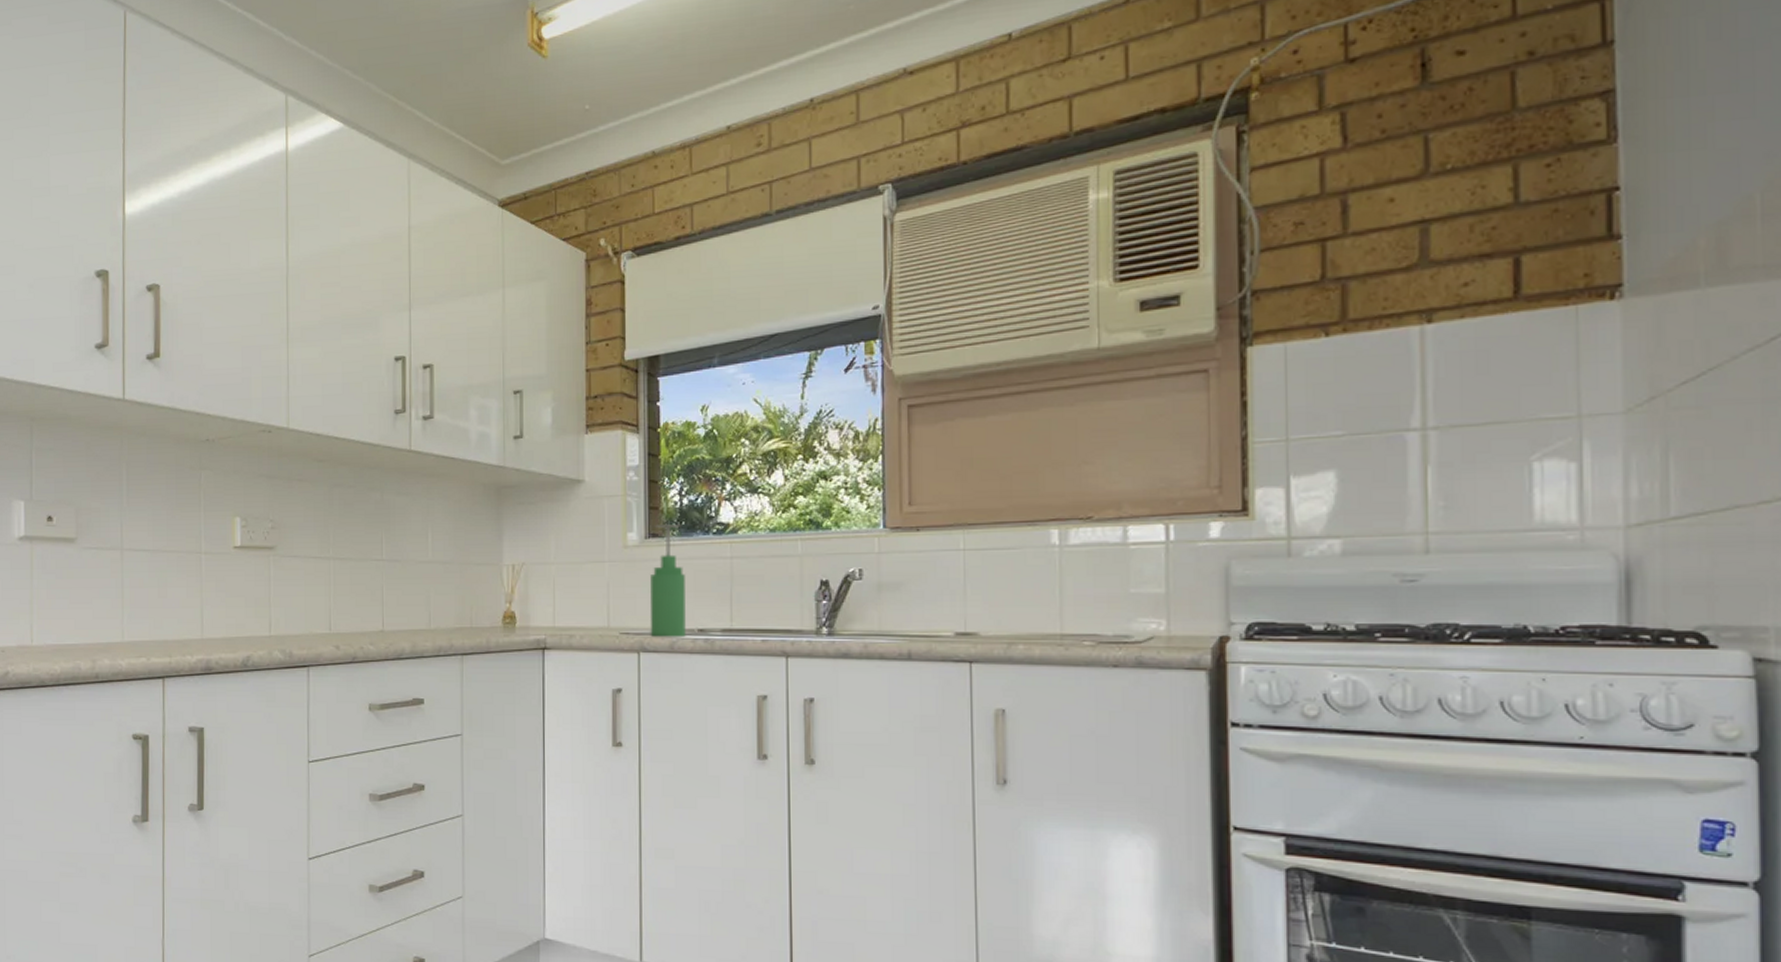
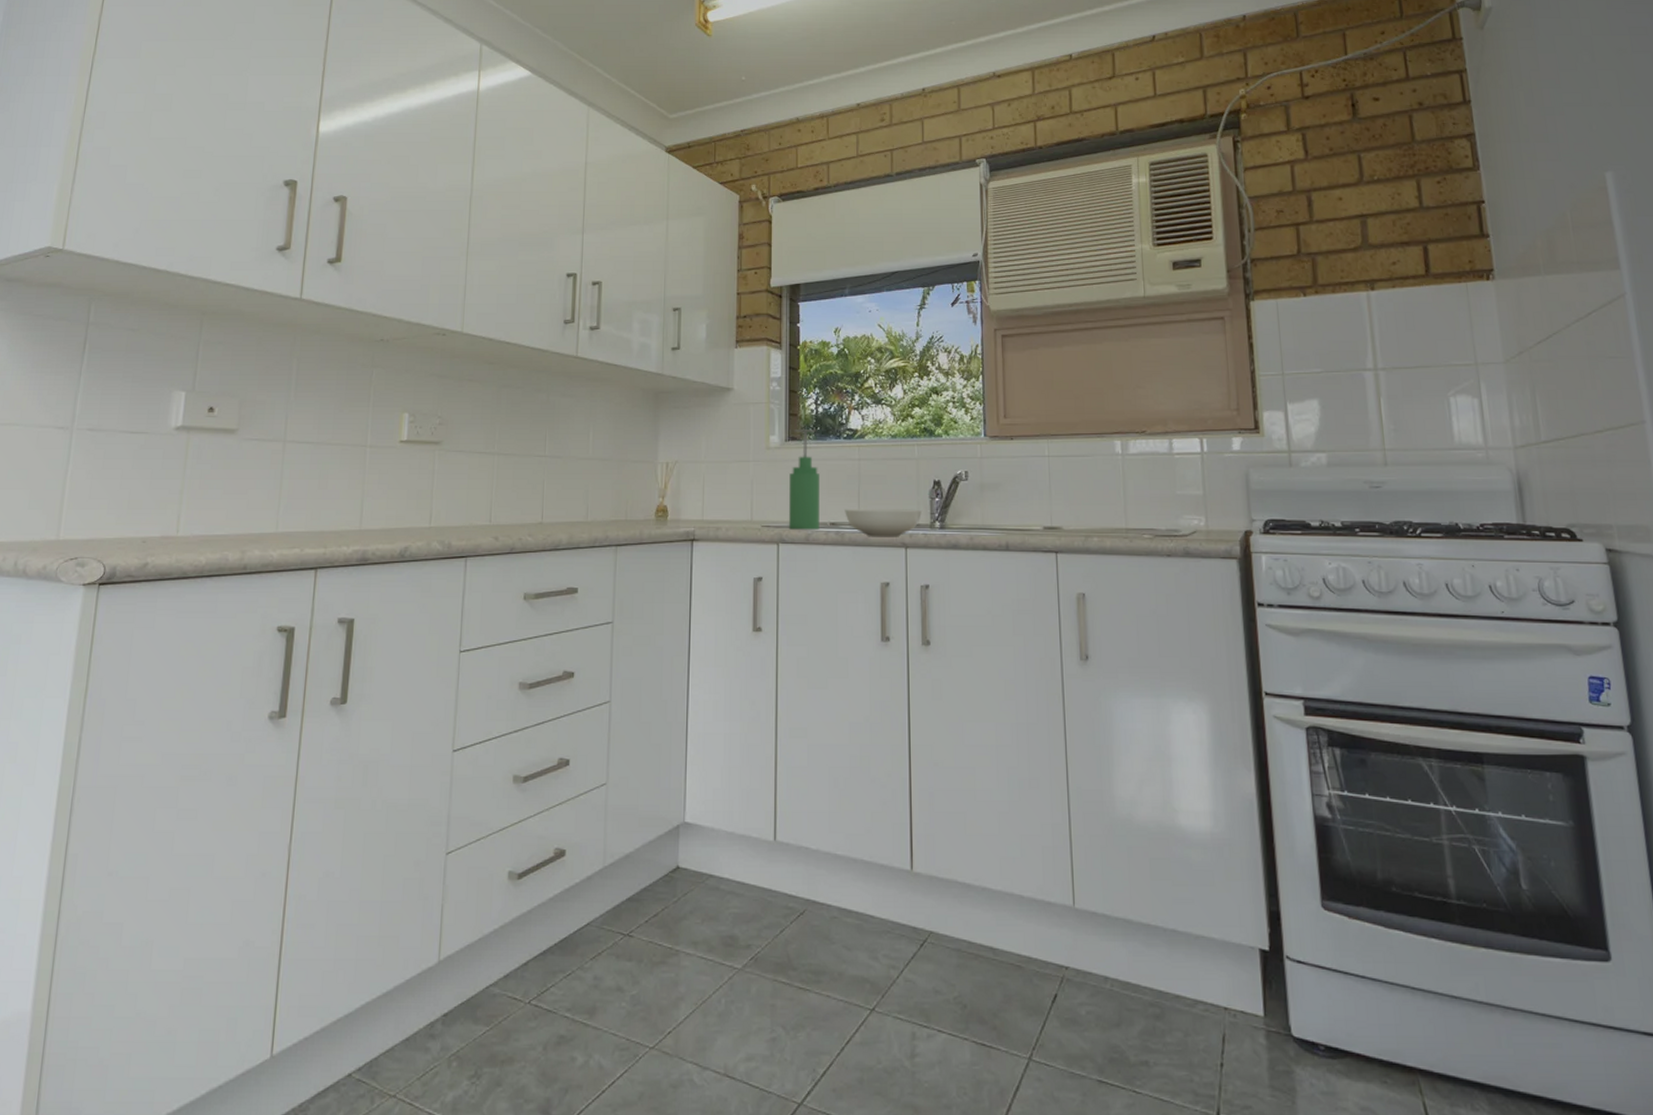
bowl: none [715,613,806,645] -> present [845,509,922,537]

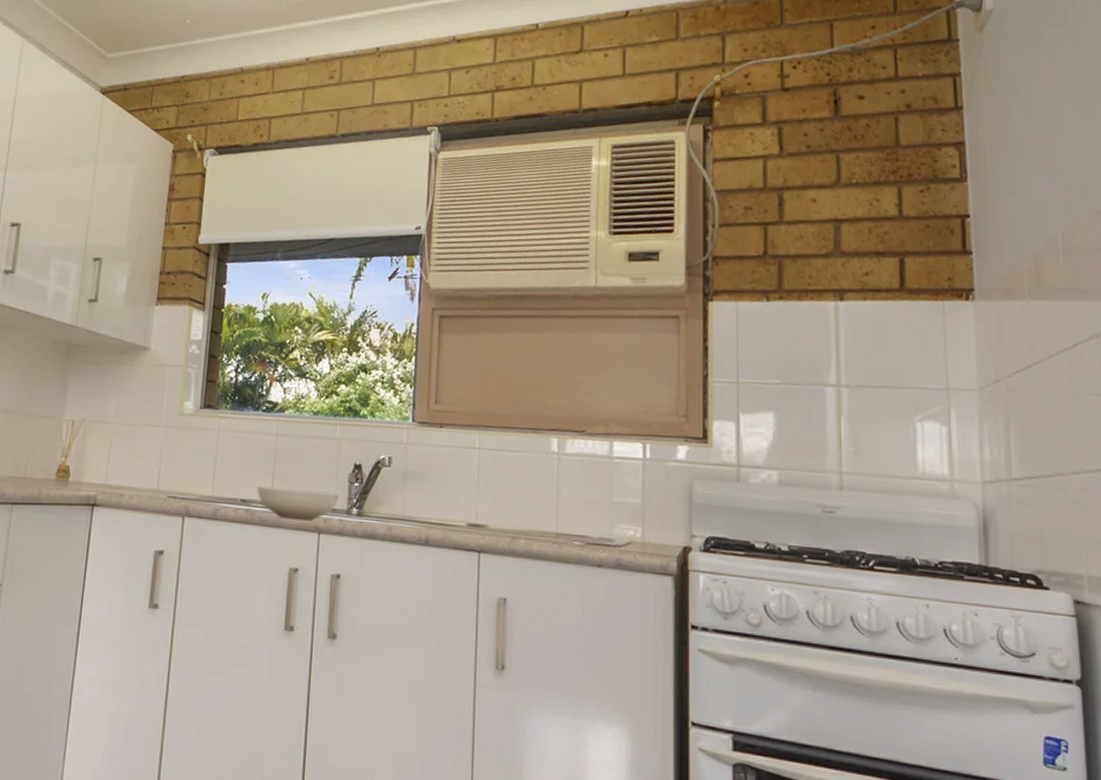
soap dispenser: present [788,430,820,531] -> none [195,397,235,507]

